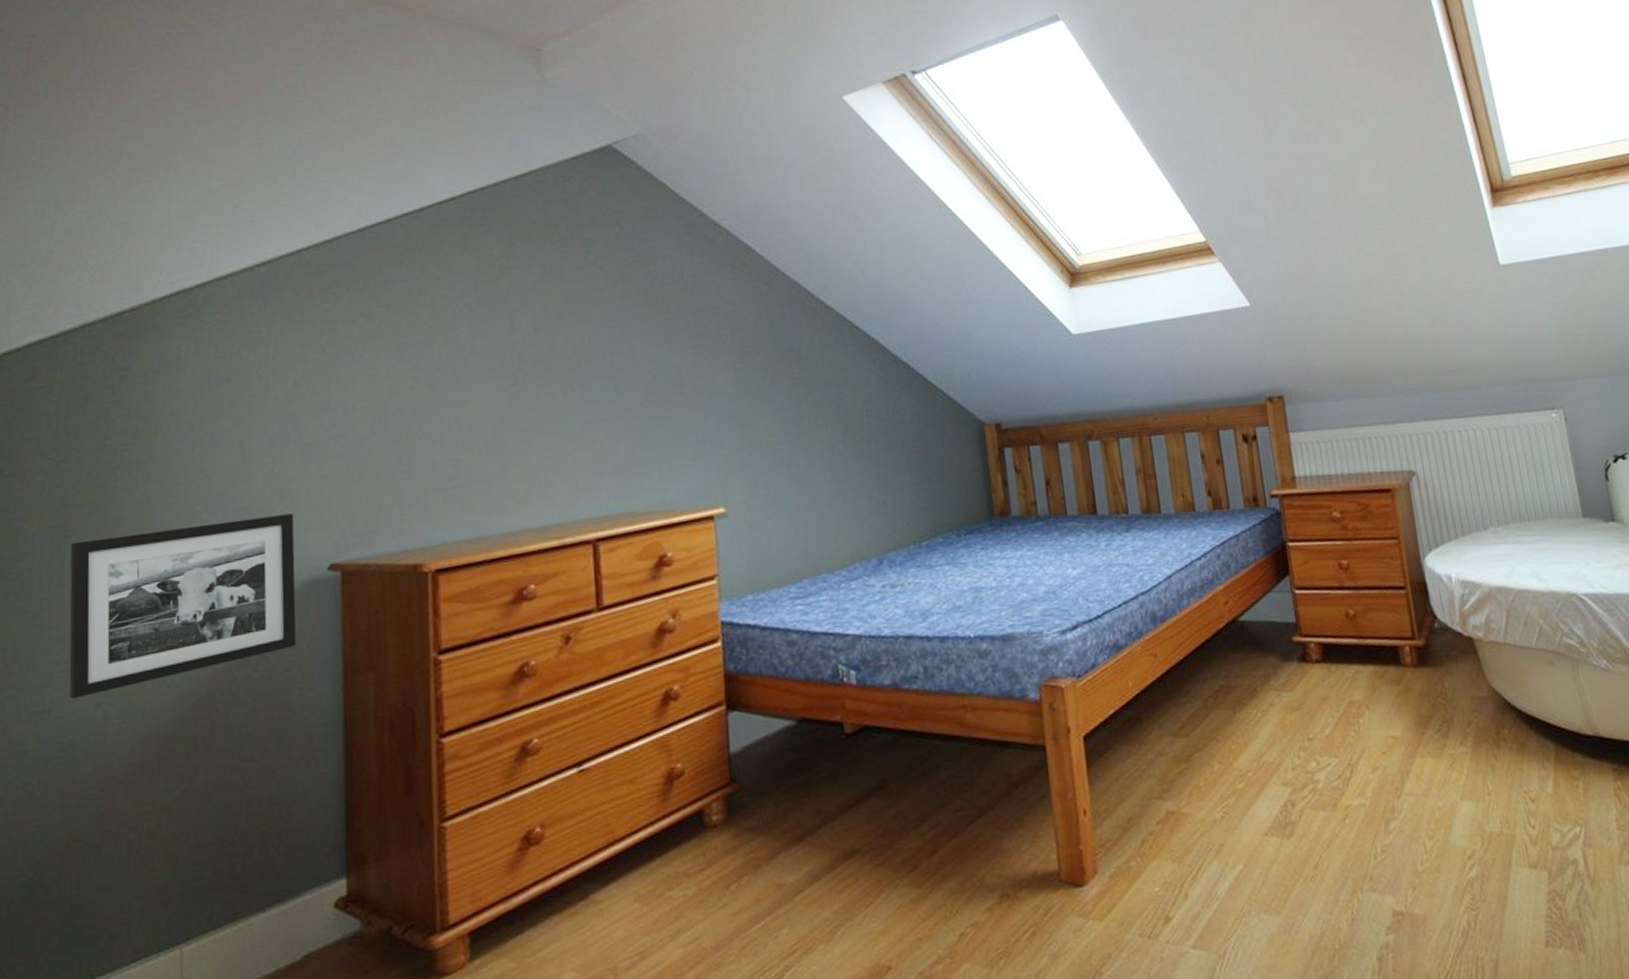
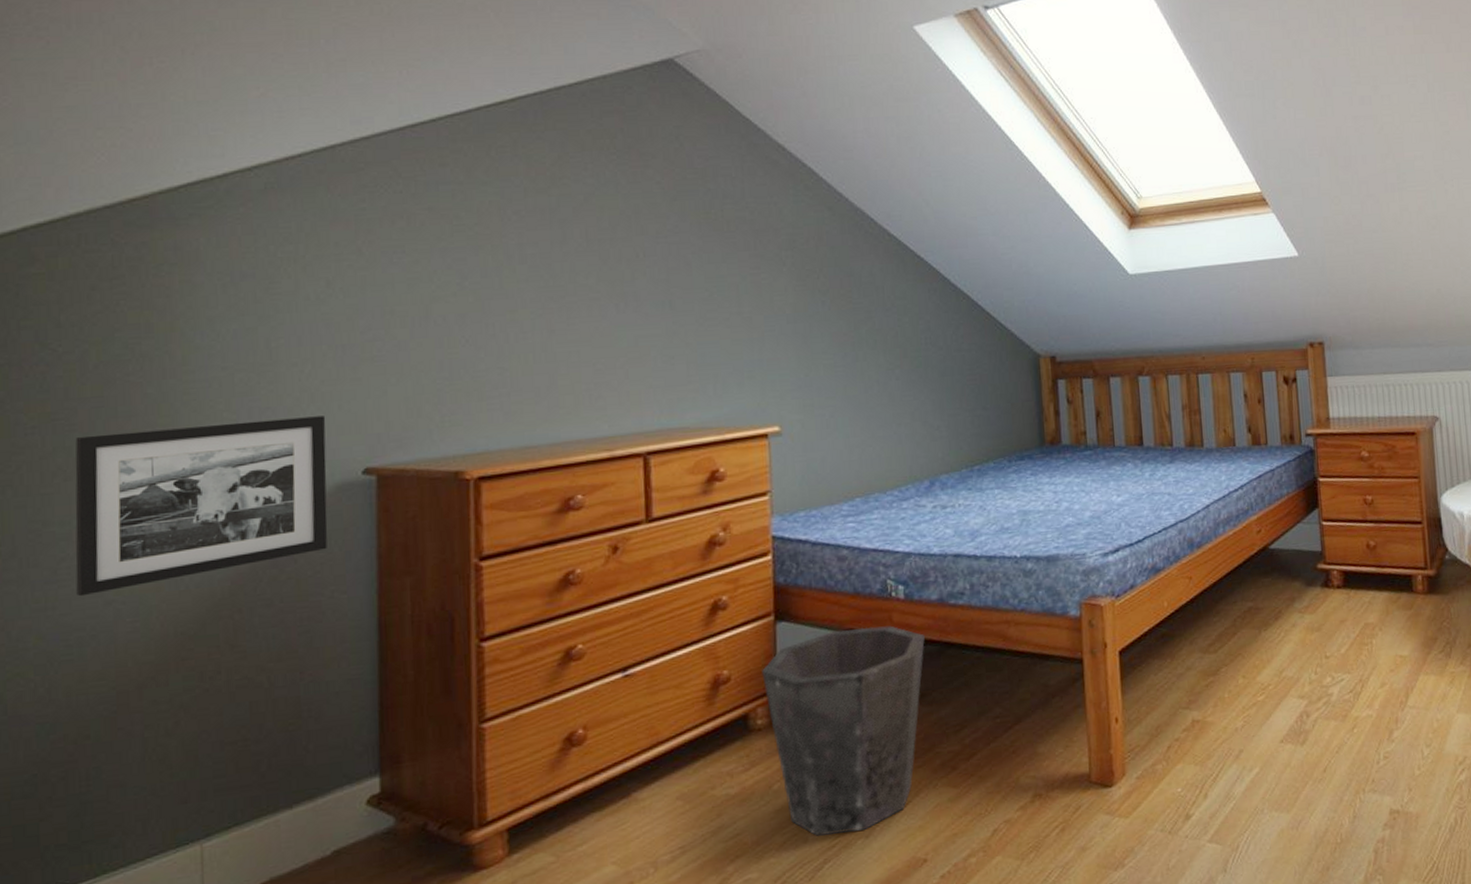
waste bin: none [715,713,880,941] -> present [762,625,925,836]

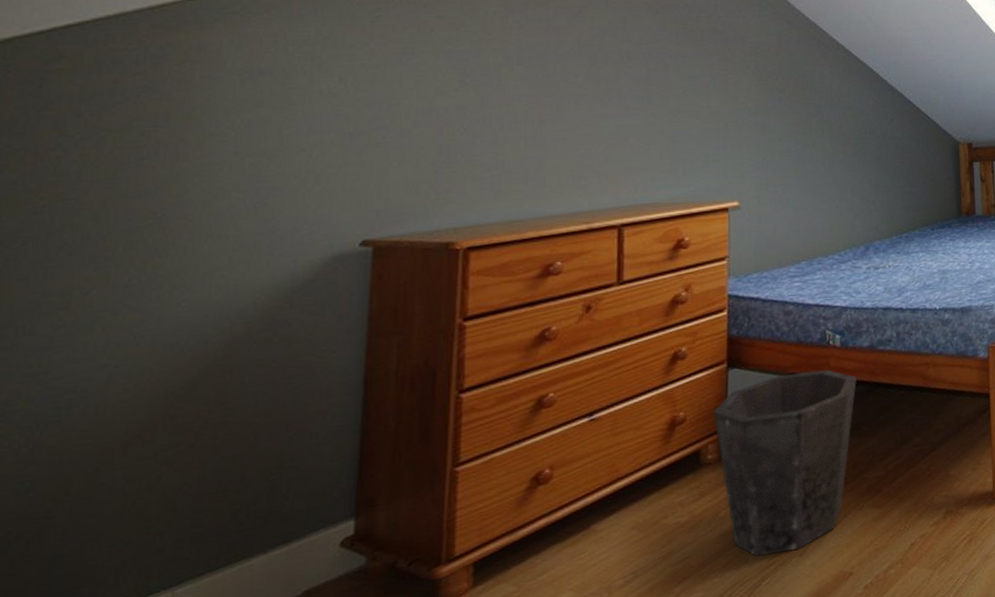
picture frame: present [75,416,328,597] -> none [70,195,329,362]

